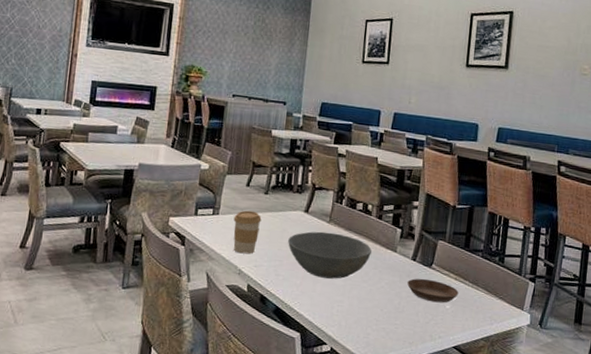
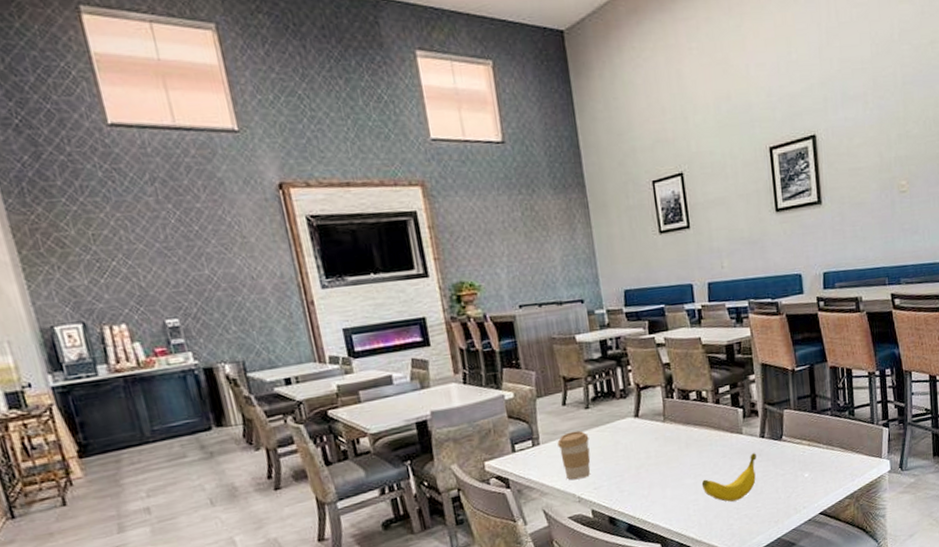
bowl: present [288,231,372,279] -> none [624,430,716,482]
banana: none [349,272,405,313] -> present [701,453,756,502]
saucer: present [407,278,459,303] -> none [760,452,815,475]

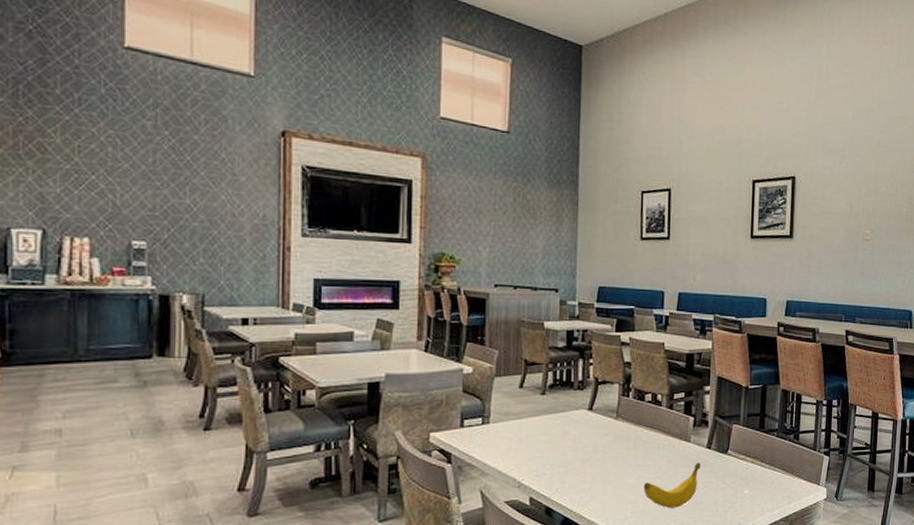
coffee cup: present [557,430,591,480] -> none [507,415,540,464]

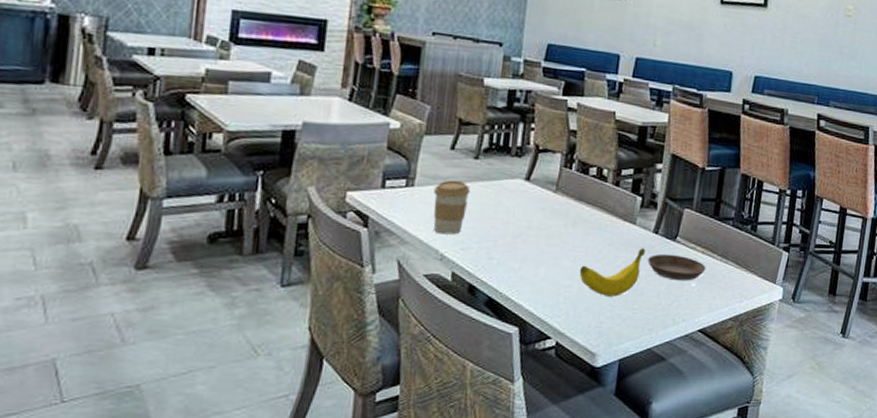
coffee cup: none [507,415,540,464] -> present [433,180,471,235]
saucer: none [704,466,756,489] -> present [648,253,706,281]

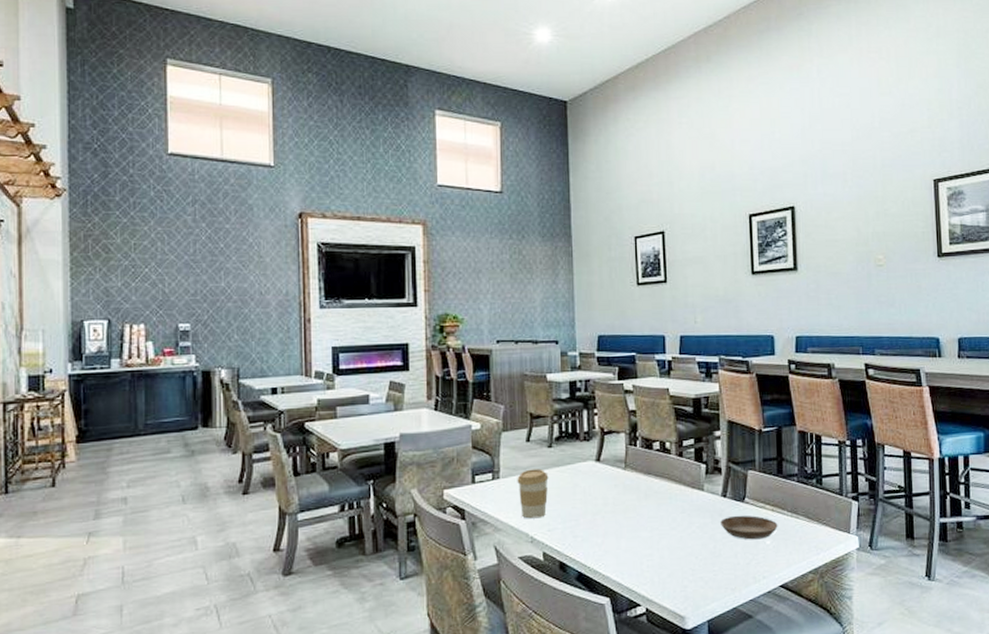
banana: present [579,248,645,297] -> none [657,512,716,561]

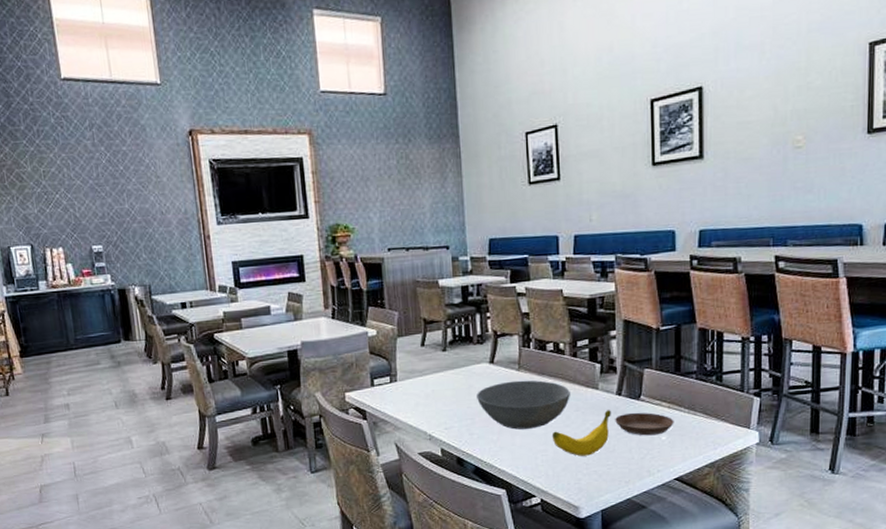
coffee cup: present [517,468,549,519] -> none [413,371,444,418]
bowl: none [582,479,676,532] -> present [477,380,570,430]
banana: none [657,512,716,561] -> present [552,410,611,456]

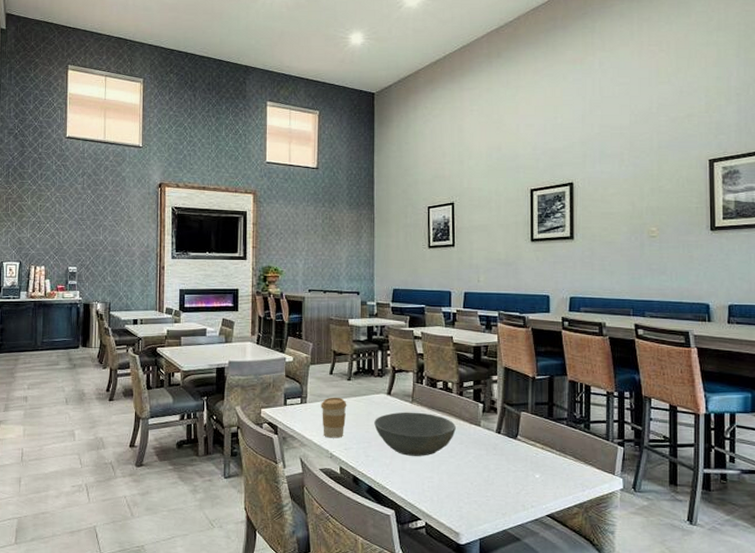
coffee cup: none [413,371,444,418] -> present [321,397,347,438]
banana: present [552,410,611,456] -> none [438,446,491,486]
saucer: present [615,412,674,436] -> none [494,450,547,473]

